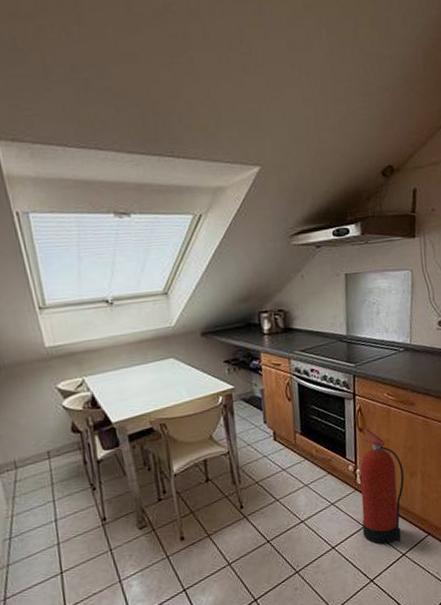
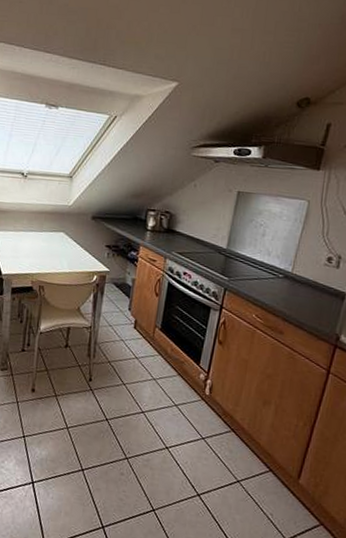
fire extinguisher: present [360,428,404,544] -> none [199,343,257,466]

